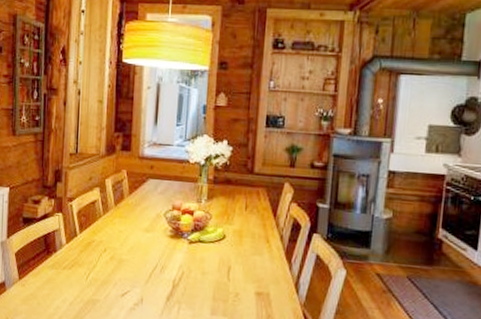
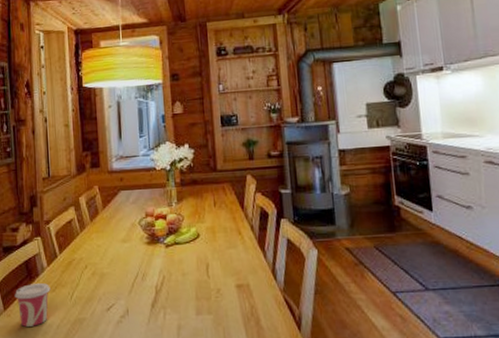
cup: none [30,258,67,300] -> present [14,283,51,327]

